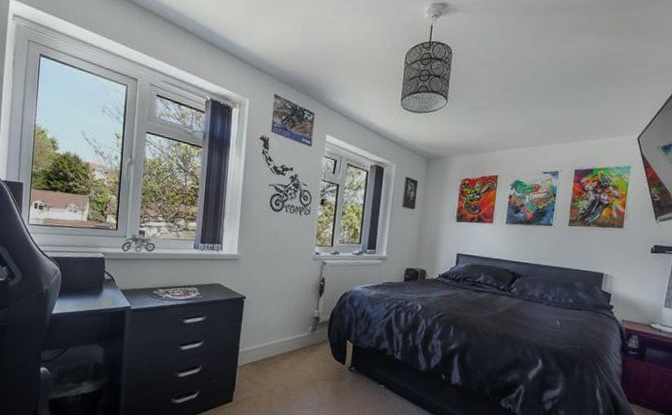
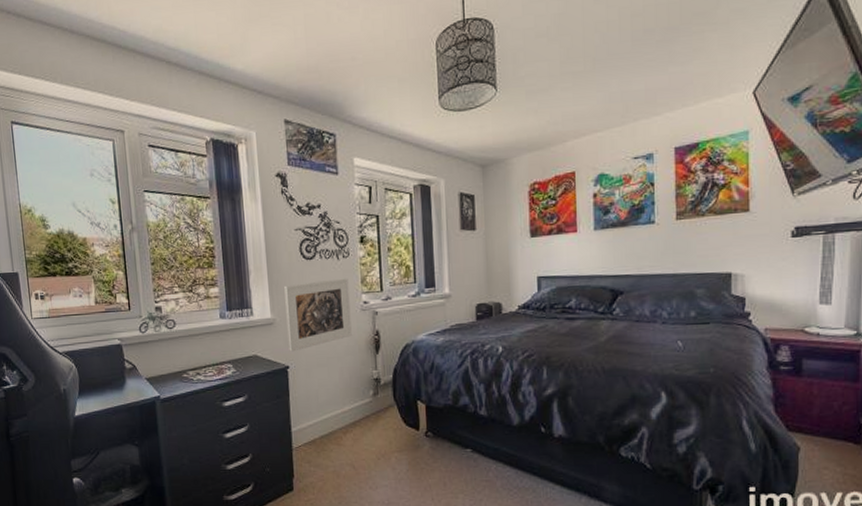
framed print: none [247,229,306,286] -> present [284,278,352,352]

